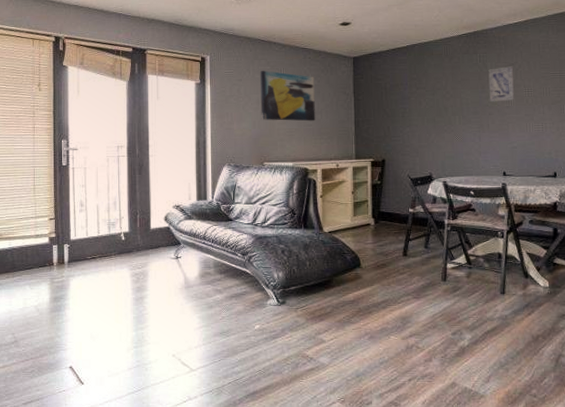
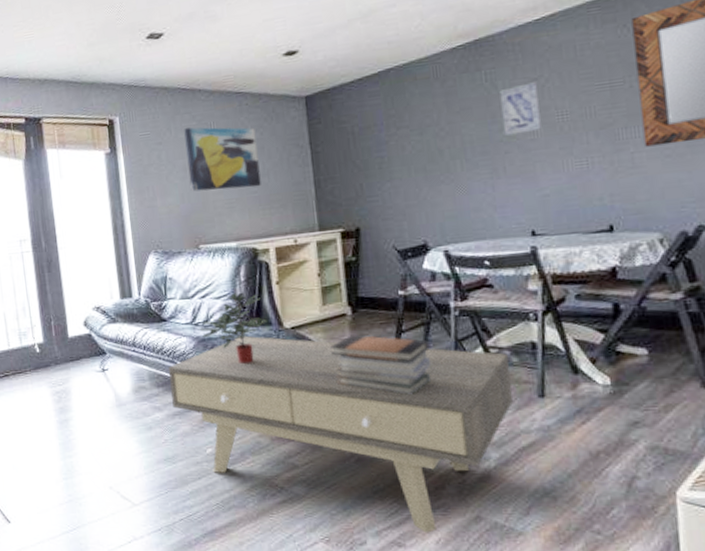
coffee table: none [230,237,484,396] -> present [167,336,514,533]
potted plant: none [256,202,311,258] -> present [197,292,267,364]
book stack: none [357,240,428,288] -> present [330,334,430,395]

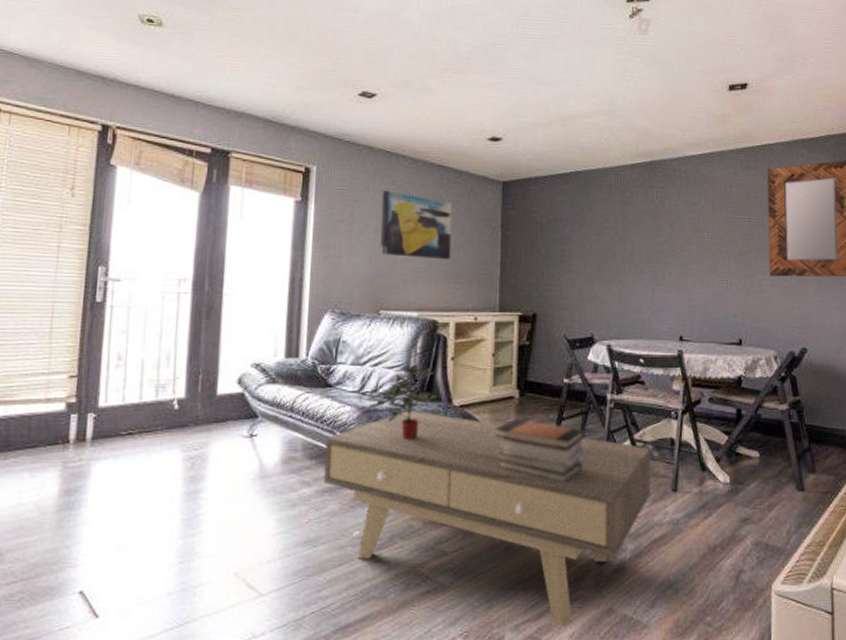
wall art: present [499,82,543,136] -> none [666,206,696,249]

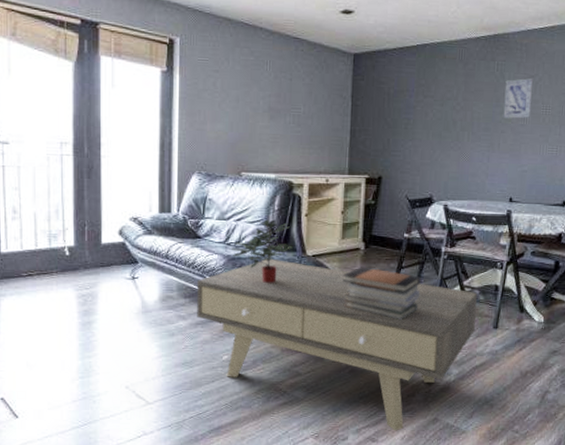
wall art: present [379,190,452,260] -> none [240,61,307,127]
wall art: none [666,206,696,249] -> present [503,78,534,119]

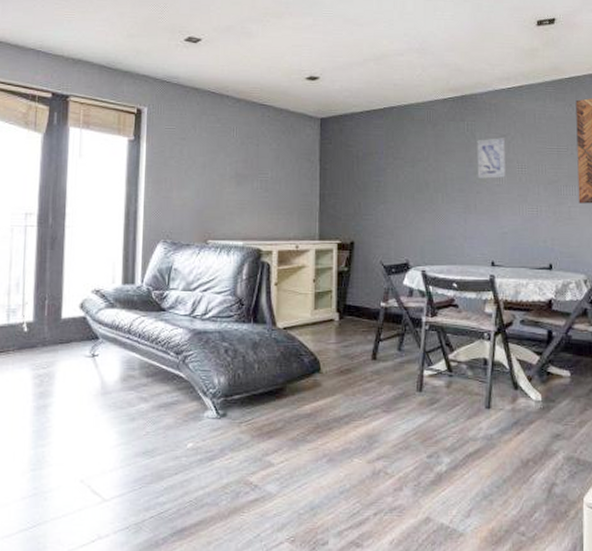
coffee table: present [196,259,477,431] -> none [160,333,466,534]
potted plant: present [229,219,293,283] -> none [195,289,262,359]
book stack: present [343,267,421,320] -> none [317,340,402,399]

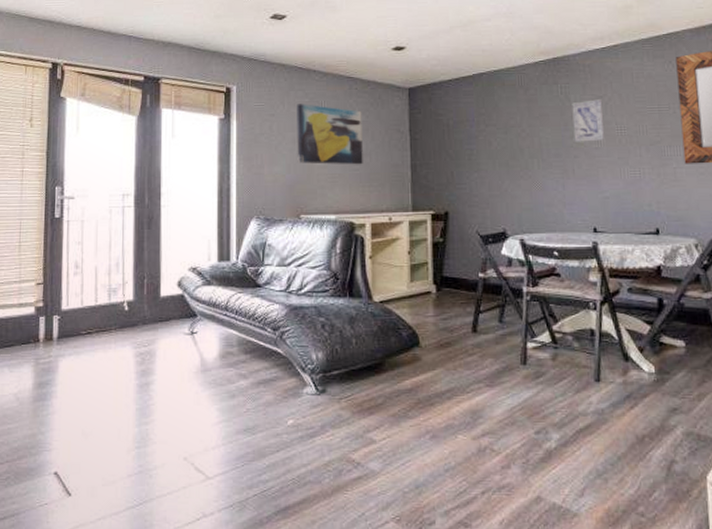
wall art: none [207,129,273,193] -> present [297,104,363,165]

